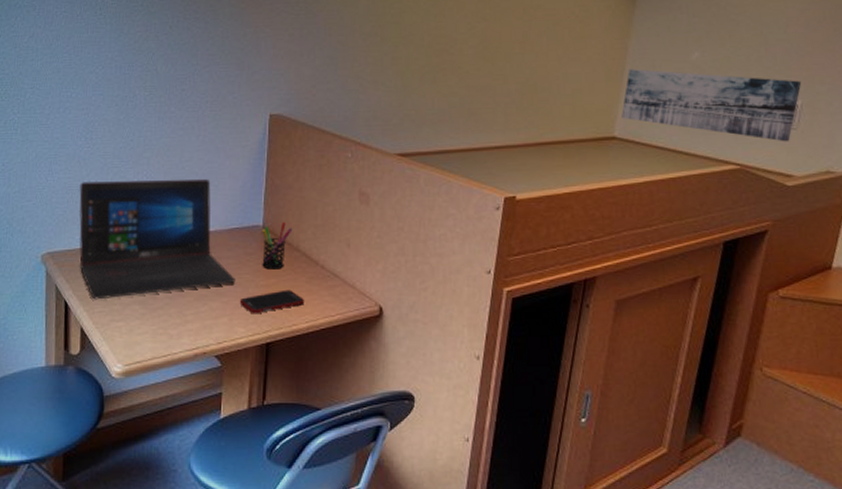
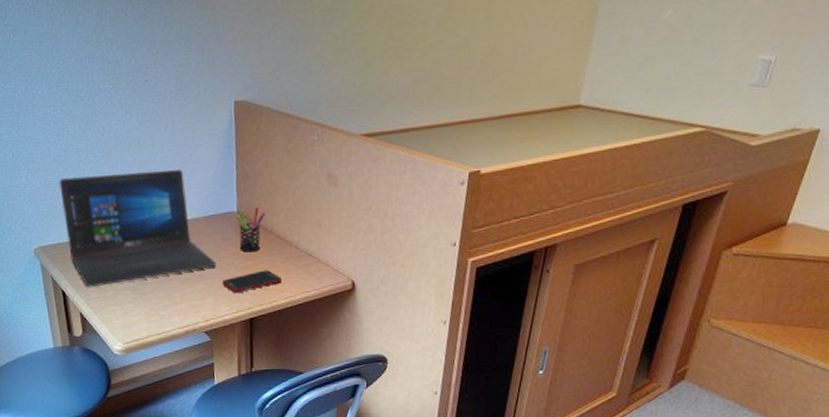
wall art: present [621,69,802,142] -> none [588,31,778,101]

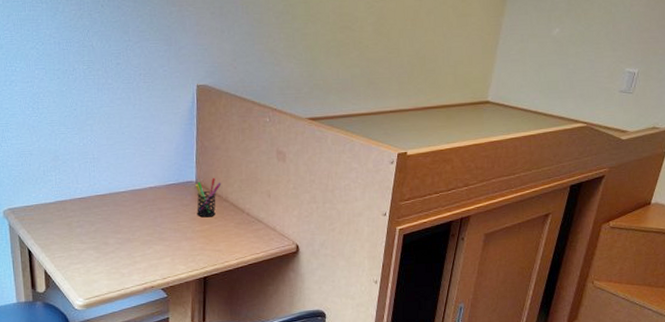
laptop: present [59,169,216,288] -> none [31,142,175,247]
cell phone: present [222,270,283,294] -> none [179,233,235,254]

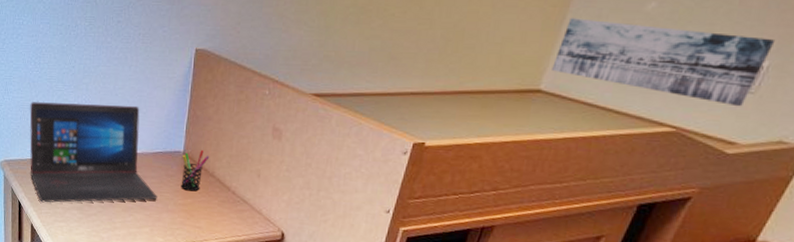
laptop: none [31,142,175,247] -> present [29,101,157,203]
wall art: none [494,43,640,104] -> present [552,18,776,107]

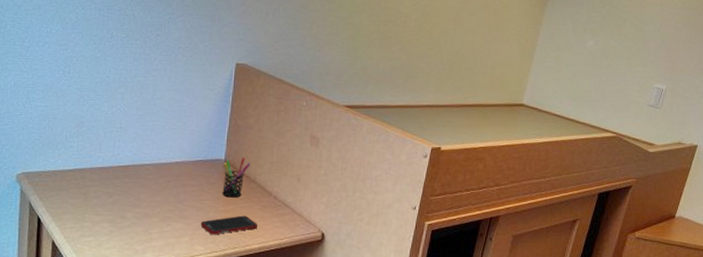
laptop: present [29,101,157,203] -> none [53,110,198,217]
cell phone: none [160,209,216,228] -> present [200,215,259,235]
wall art: present [552,18,776,107] -> none [530,50,668,118]

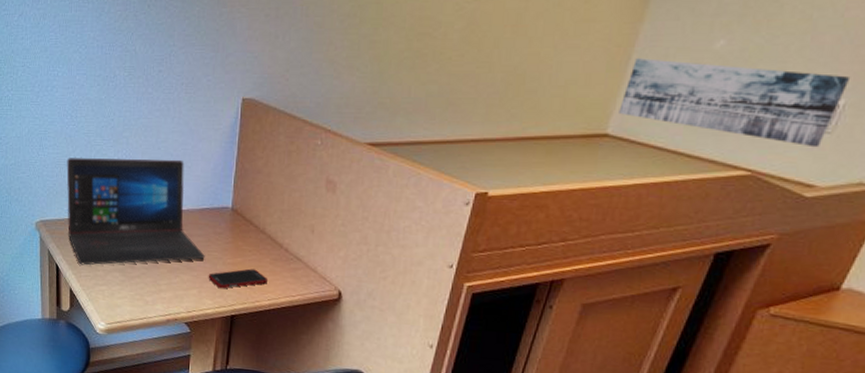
laptop: none [53,110,198,217] -> present [66,157,205,266]
pen holder: present [222,157,251,198] -> none [230,204,260,250]
wall art: none [530,50,668,118] -> present [619,58,851,148]

